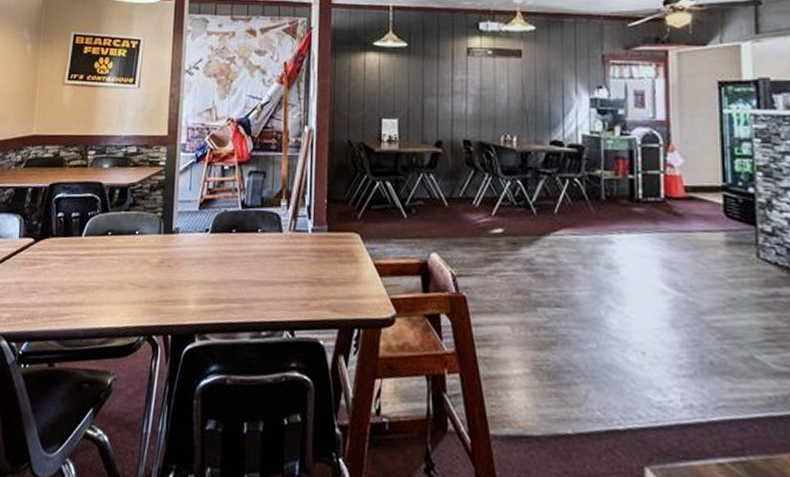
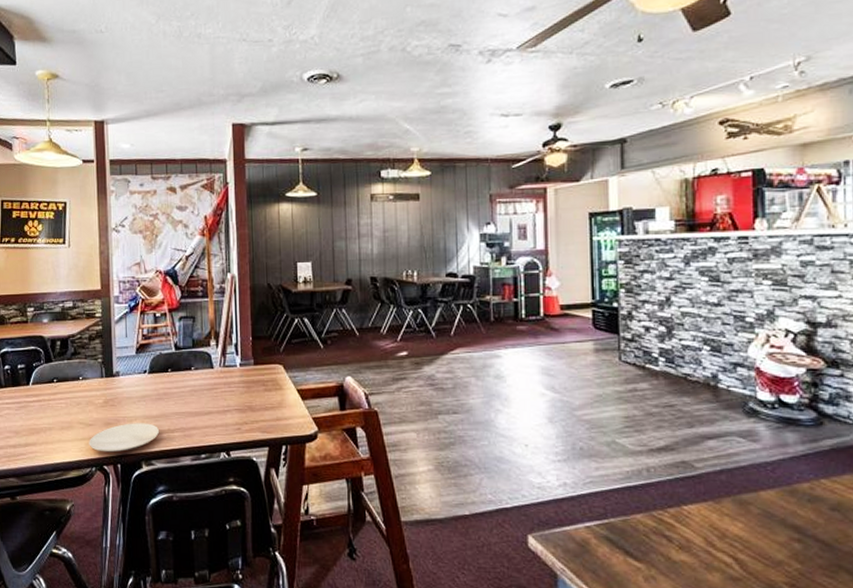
plate: none [139,288,218,321] -> present [89,423,160,453]

